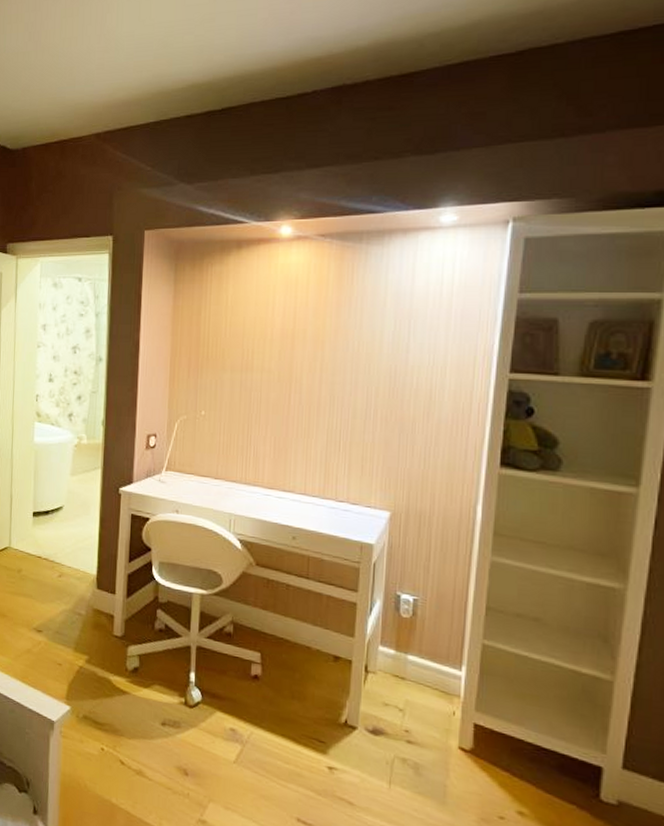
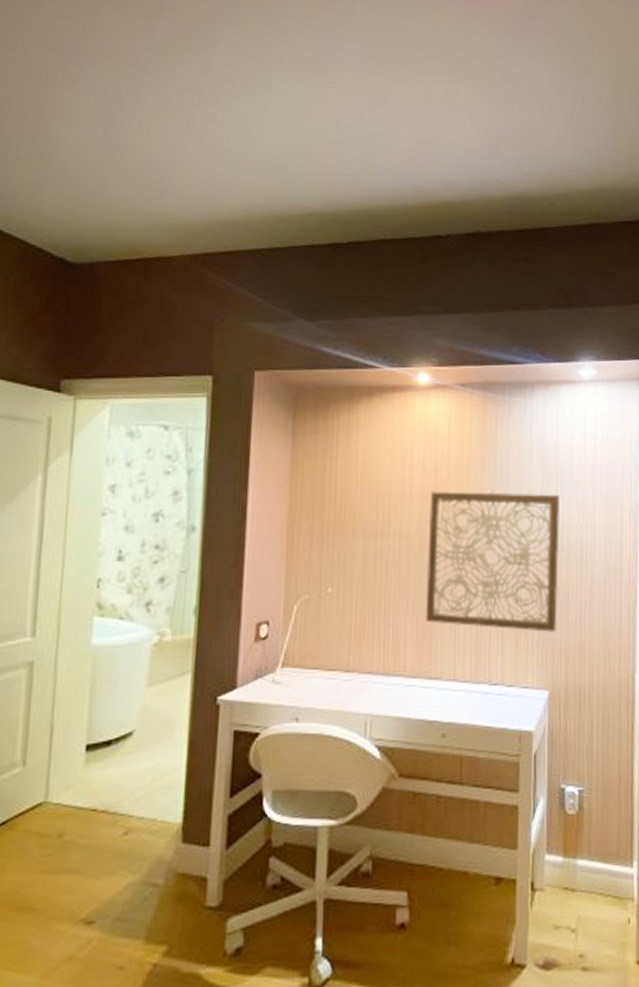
wall art: none [281,332,413,462] -> present [425,490,561,632]

